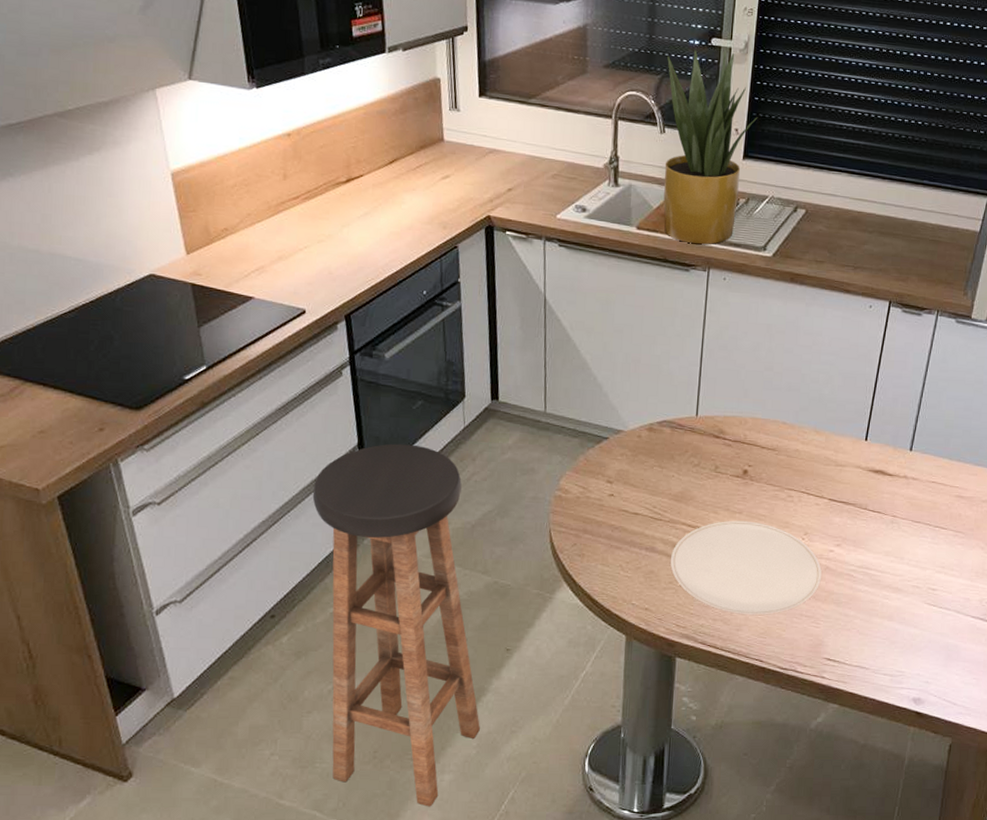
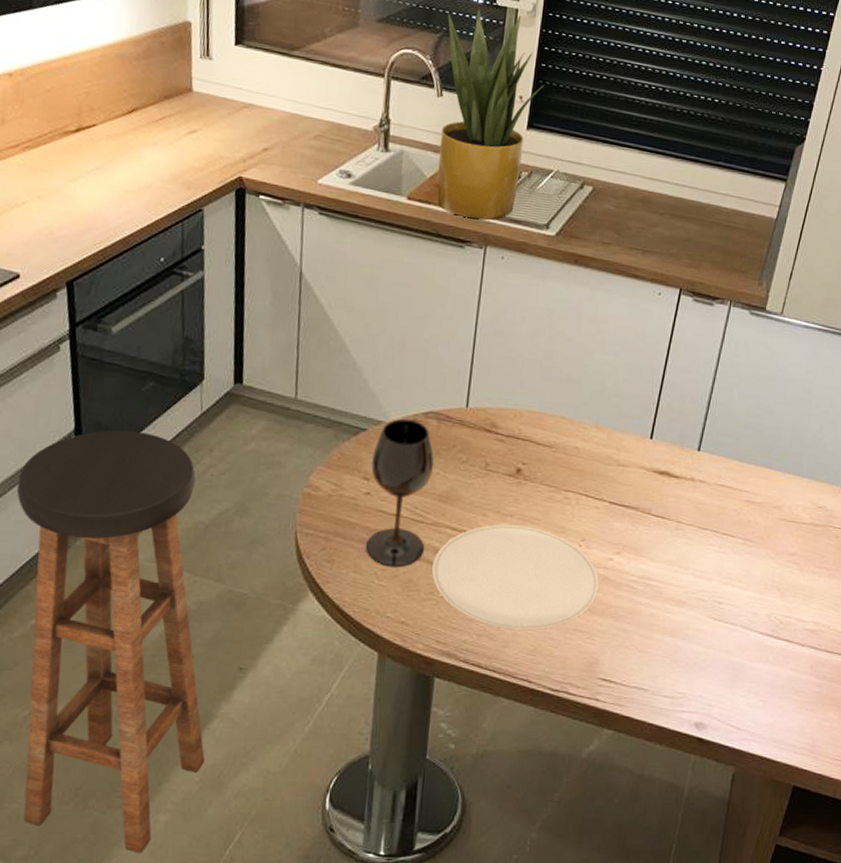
wineglass: none [612,427,670,559] -> present [366,418,435,567]

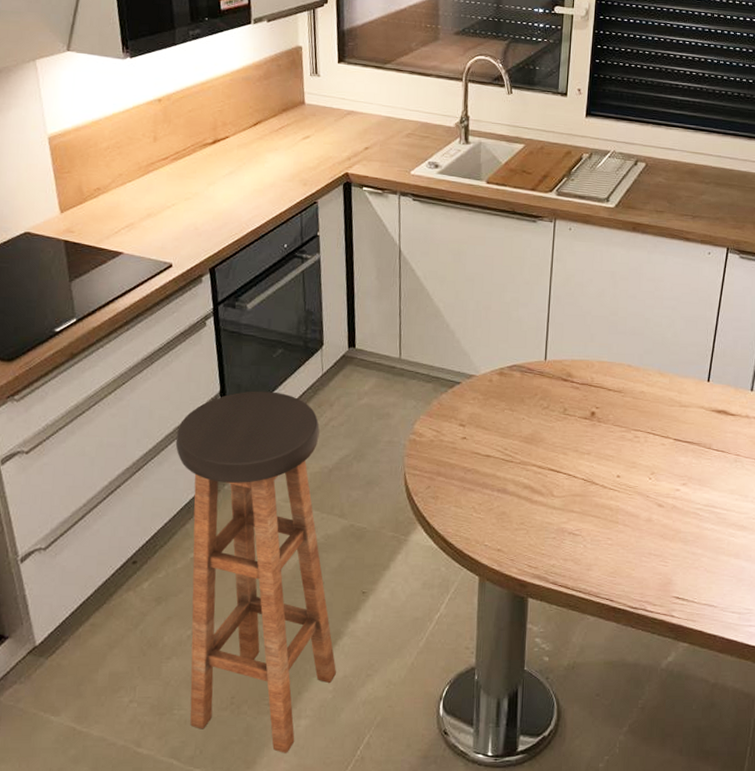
wineglass: present [366,418,435,567] -> none [465,372,520,501]
plate: present [432,524,599,631] -> none [522,461,669,555]
planter: present [437,9,545,220] -> none [511,15,599,197]

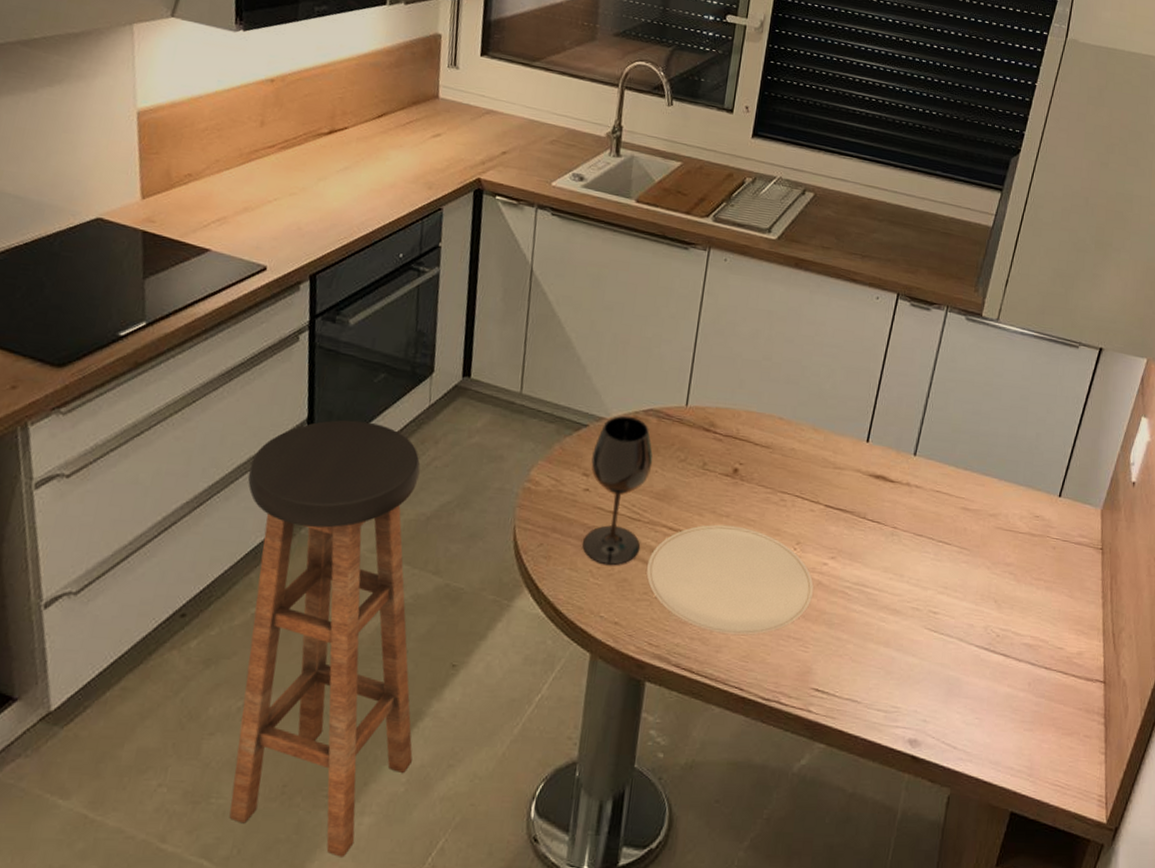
wineglass: none [465,372,520,501] -> present [582,415,653,565]
plate: none [522,461,669,555] -> present [646,524,814,636]

